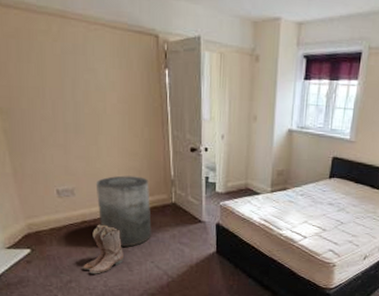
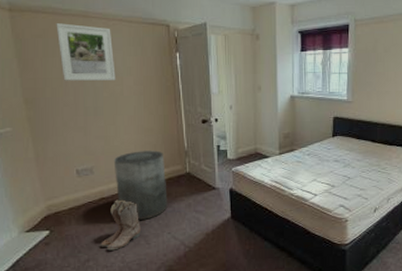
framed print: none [30,22,98,95] -> present [56,23,116,81]

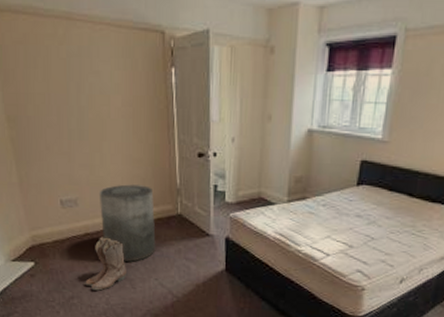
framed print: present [56,23,116,81] -> none [37,27,102,99]

